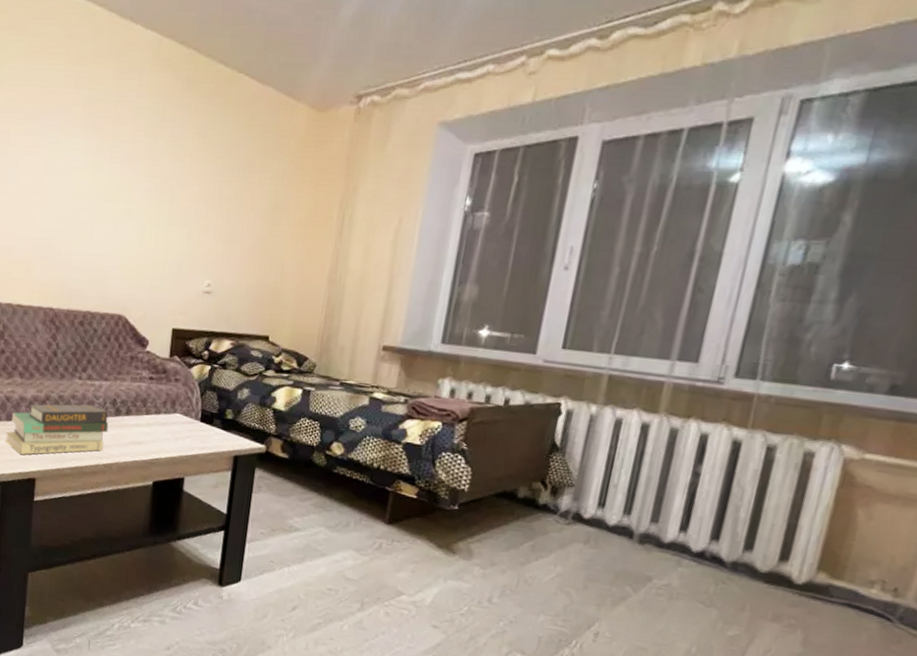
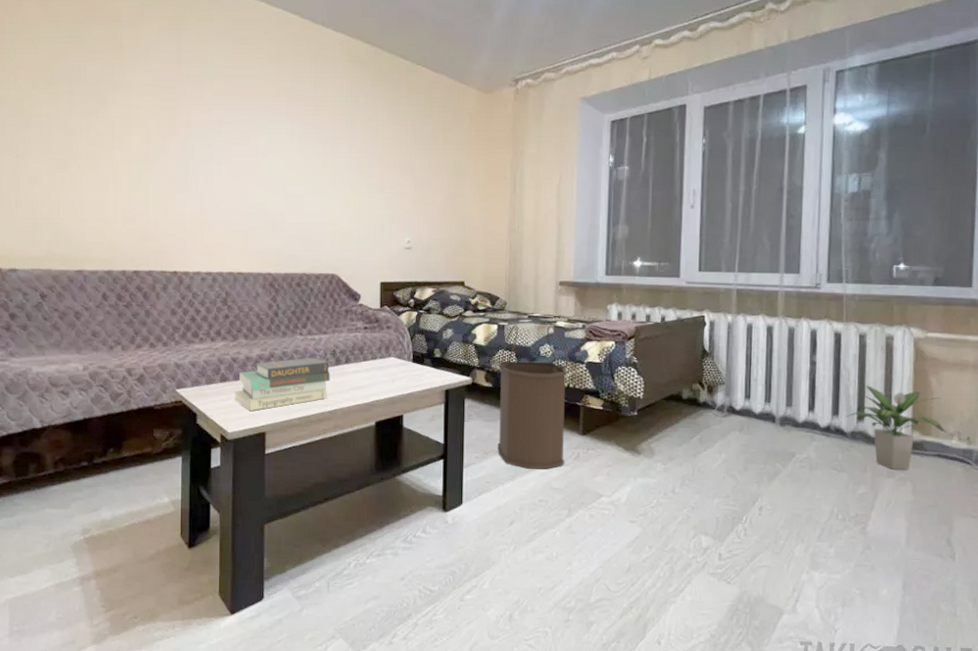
basket: none [287,390,383,557] -> present [498,324,568,469]
potted plant: none [729,509,867,617] -> present [846,386,947,470]

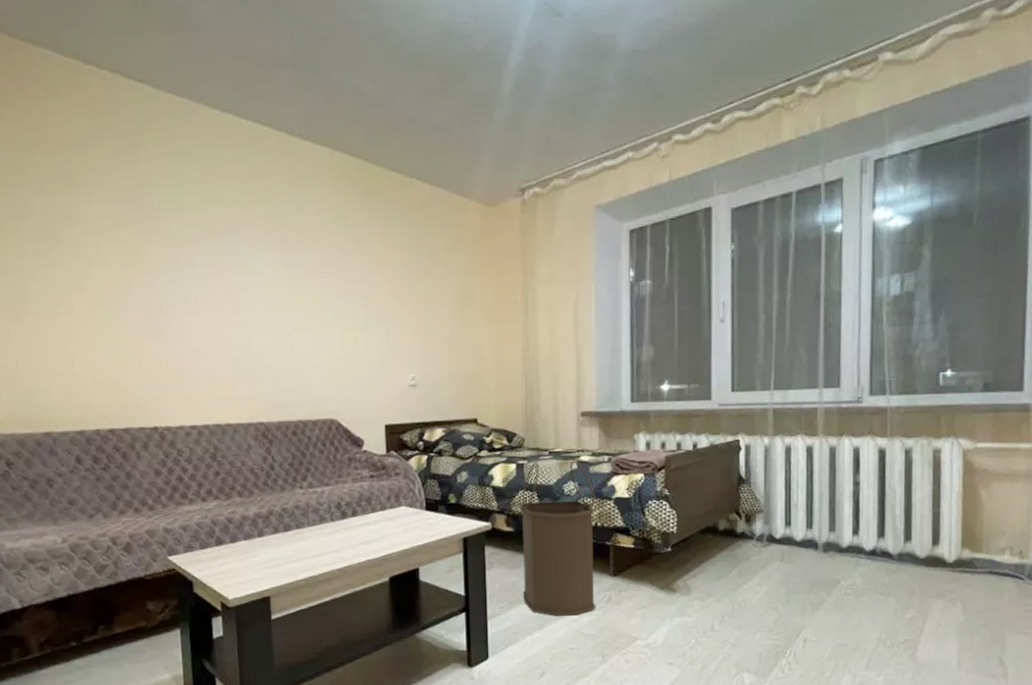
books: present [234,357,331,412] -> none [231,512,337,575]
potted plant: present [846,386,947,470] -> none [893,504,998,590]

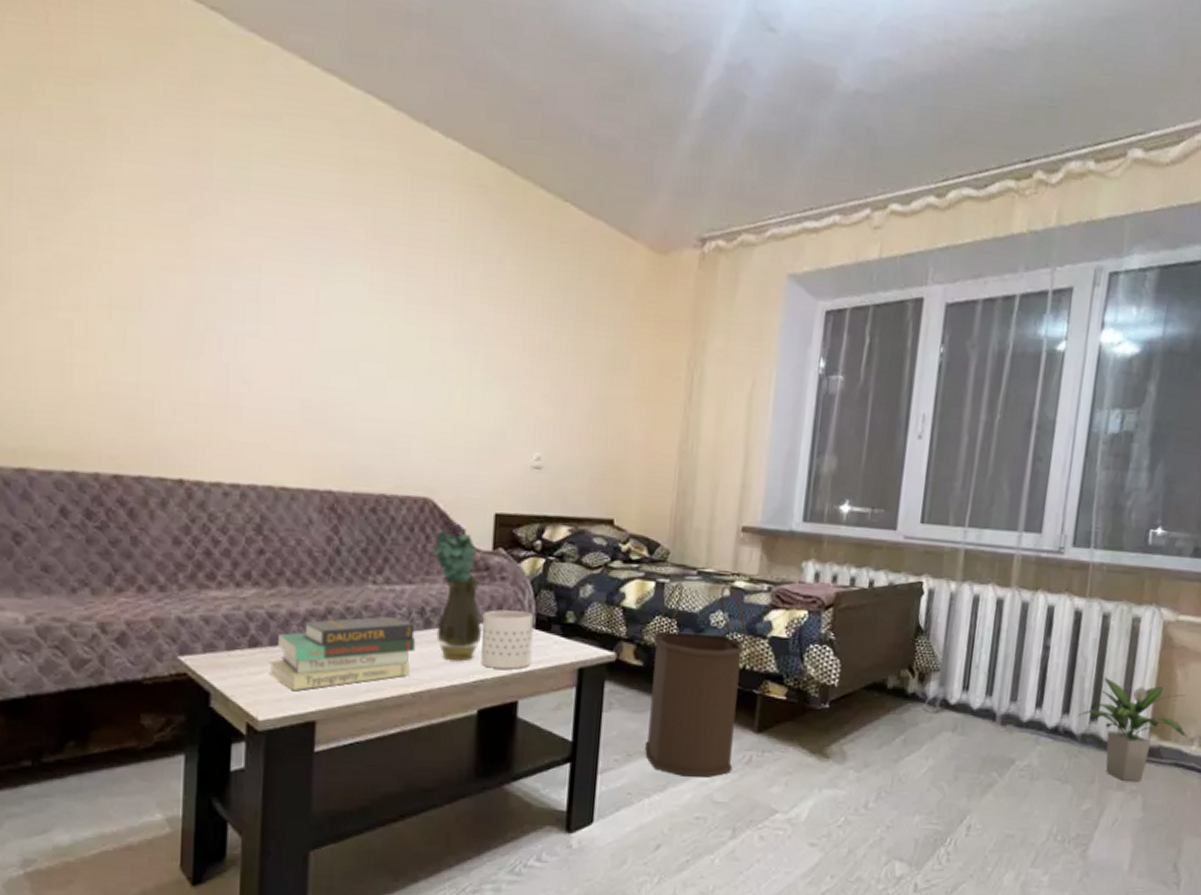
books: none [231,512,337,575] -> present [268,616,416,692]
vase: none [340,438,385,541] -> present [431,525,482,661]
mug: none [384,498,426,544] -> present [481,610,535,670]
potted plant: none [893,504,998,590] -> present [1078,678,1188,781]

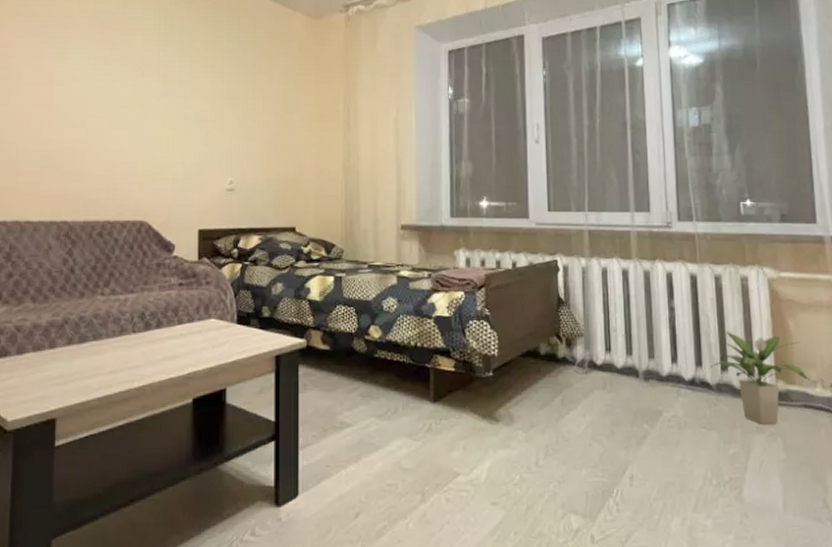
books: present [268,616,416,692] -> none [16,322,138,393]
vase: present [431,525,482,661] -> none [148,242,192,356]
mug: present [481,610,535,670] -> none [192,310,236,361]
basket: present [645,582,747,777] -> none [337,275,416,447]

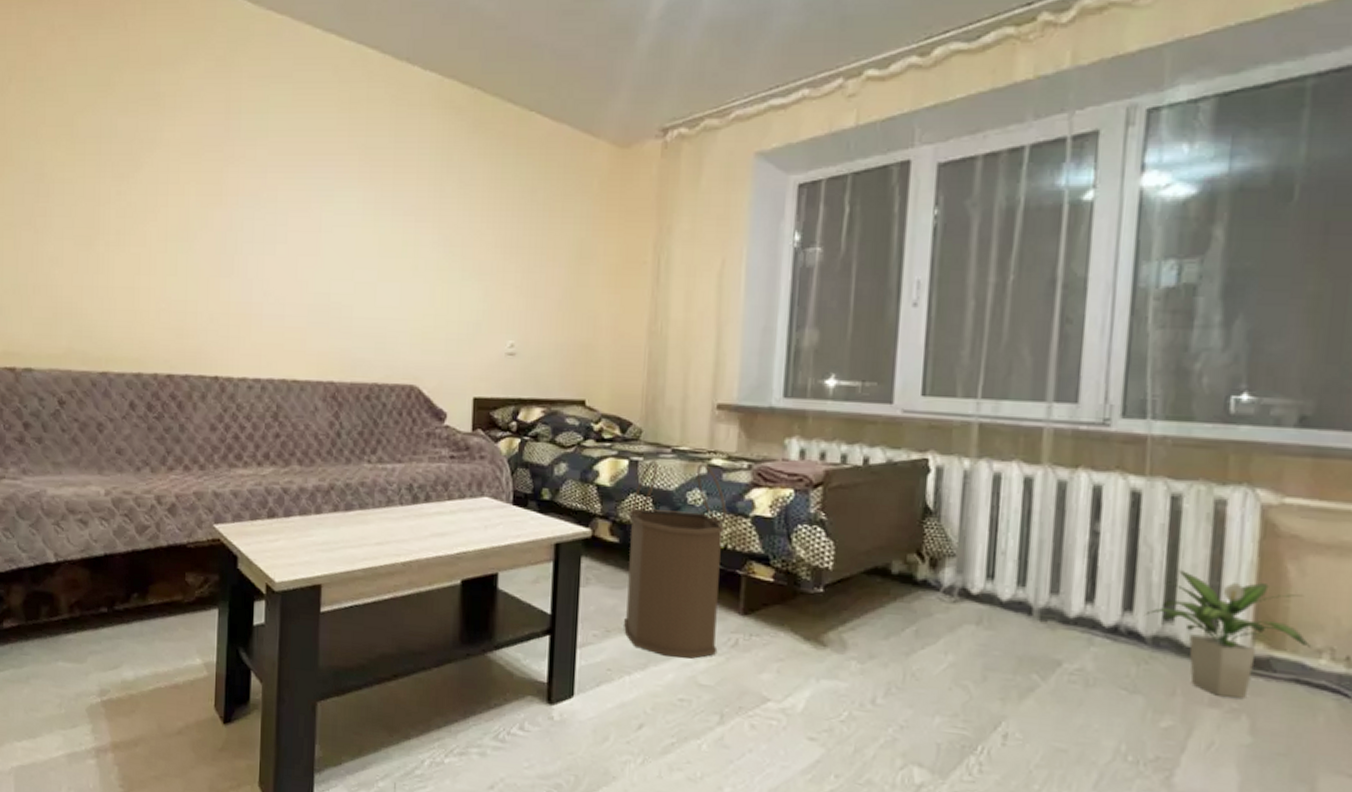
basket: none [337,275,416,447] -> present [624,460,727,659]

